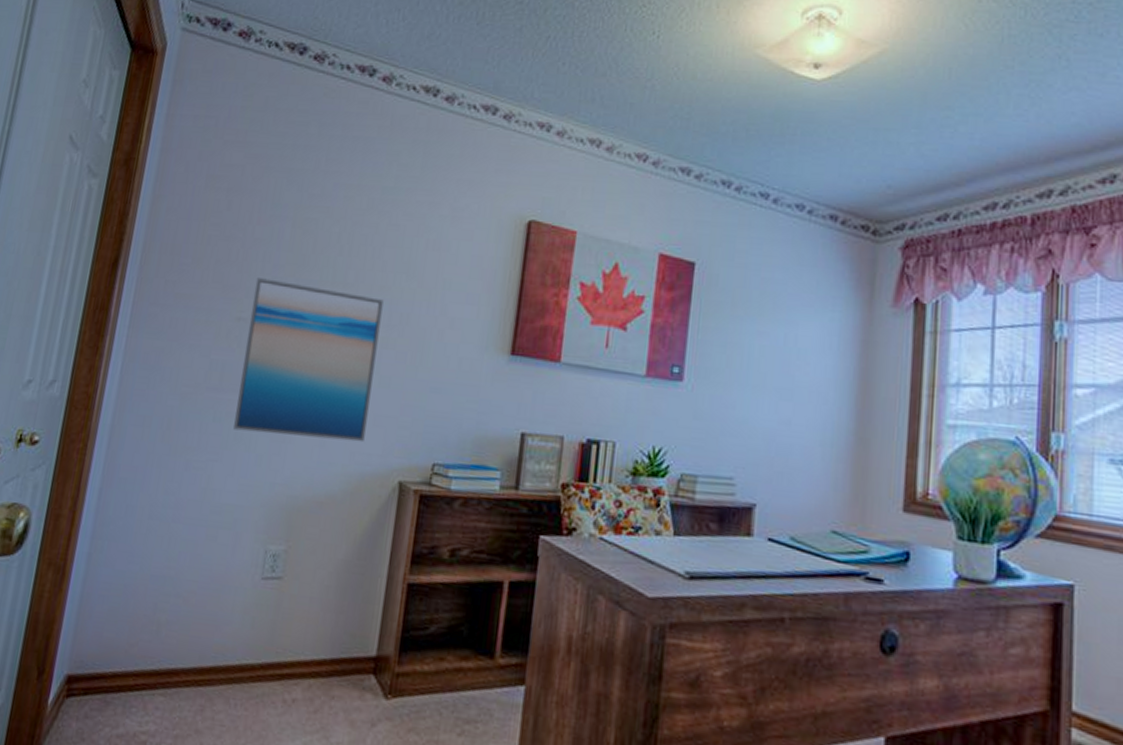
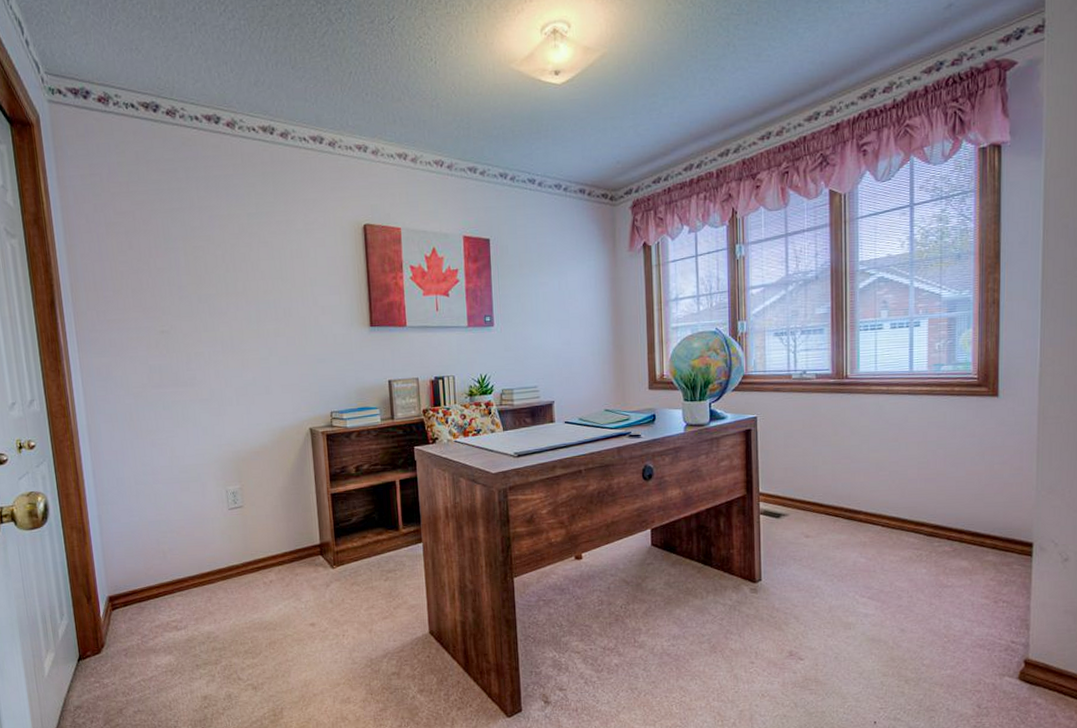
wall art: present [233,278,384,443] -> none [167,298,278,413]

